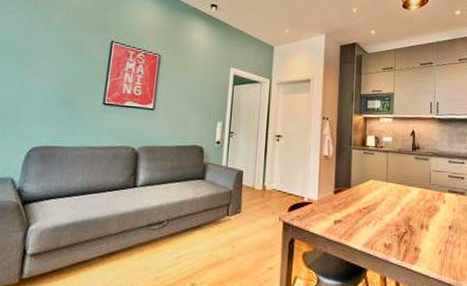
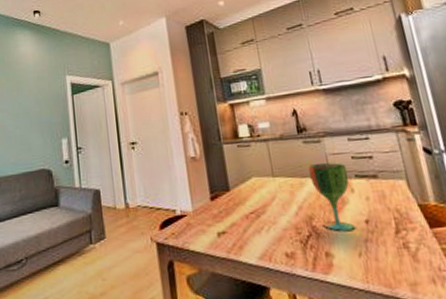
wine glass: none [415,176,444,232] -> present [308,163,356,231]

